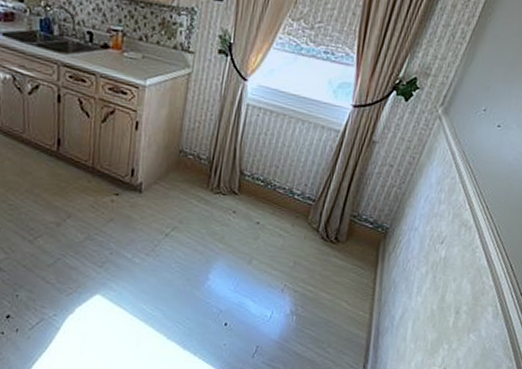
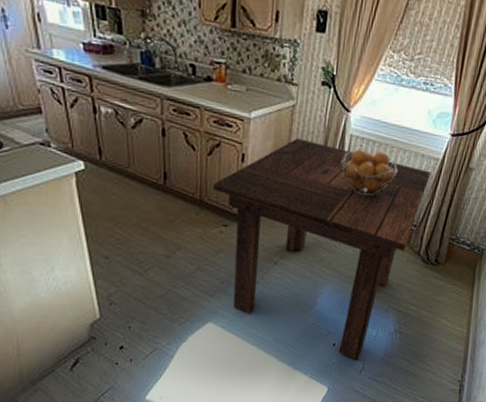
dining table: none [105,107,331,343] -> present [212,138,431,360]
fruit basket: none [237,118,296,169] -> present [341,149,398,197]

